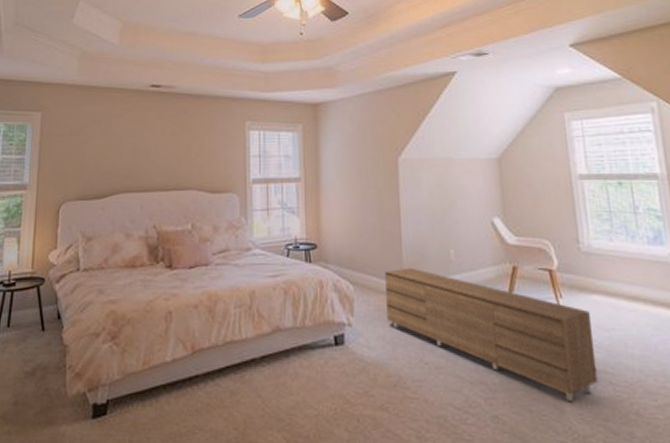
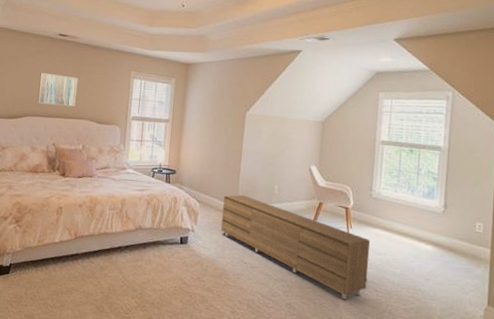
wall art: none [130,135,179,176] -> present [38,72,78,107]

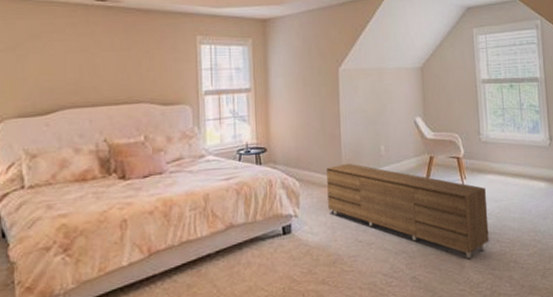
wall art: present [38,72,78,107] -> none [75,50,130,91]

